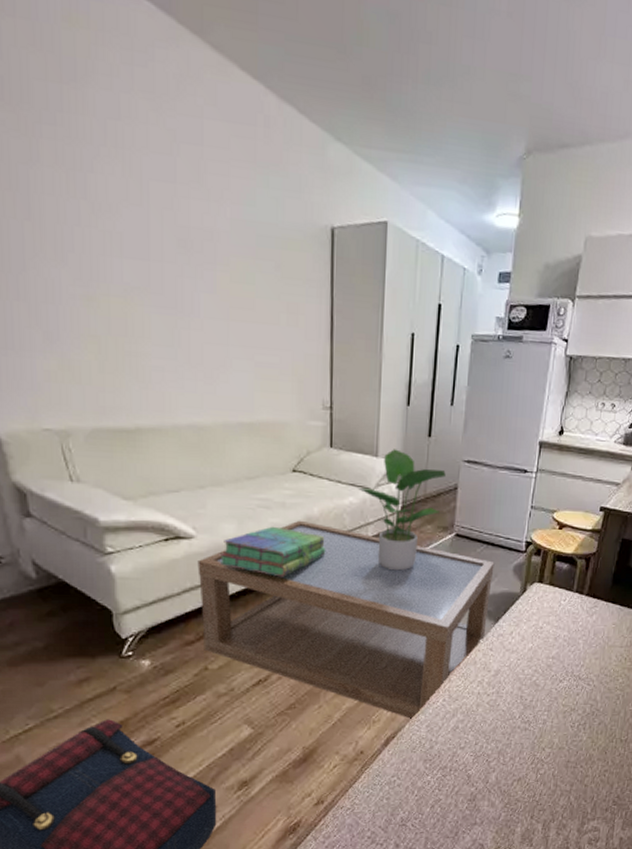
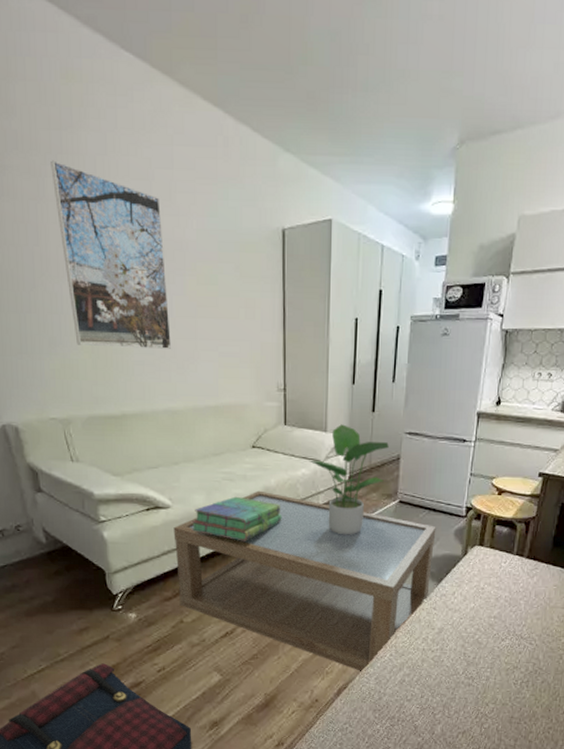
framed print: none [47,118,199,355] -> present [51,160,172,349]

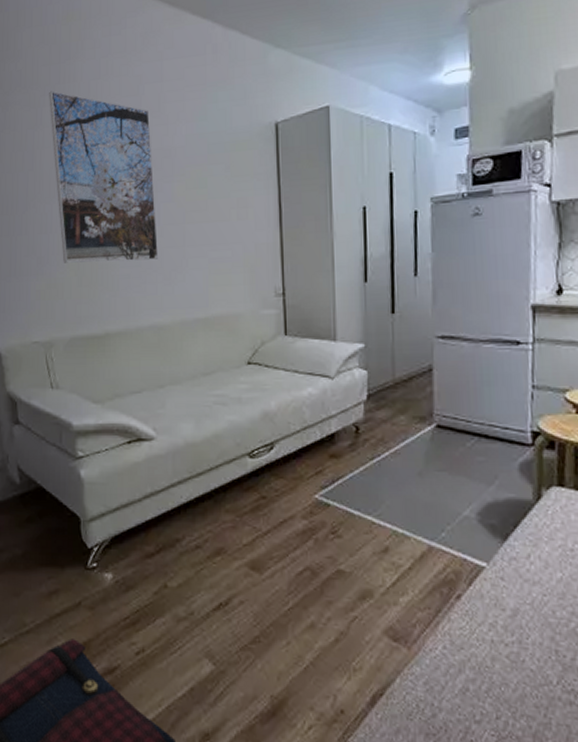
coffee table: present [173,490,436,672] -> none [157,416,493,672]
stack of books: present [191,496,282,541] -> none [178,424,286,481]
potted plant: present [309,424,389,535] -> none [316,330,416,472]

